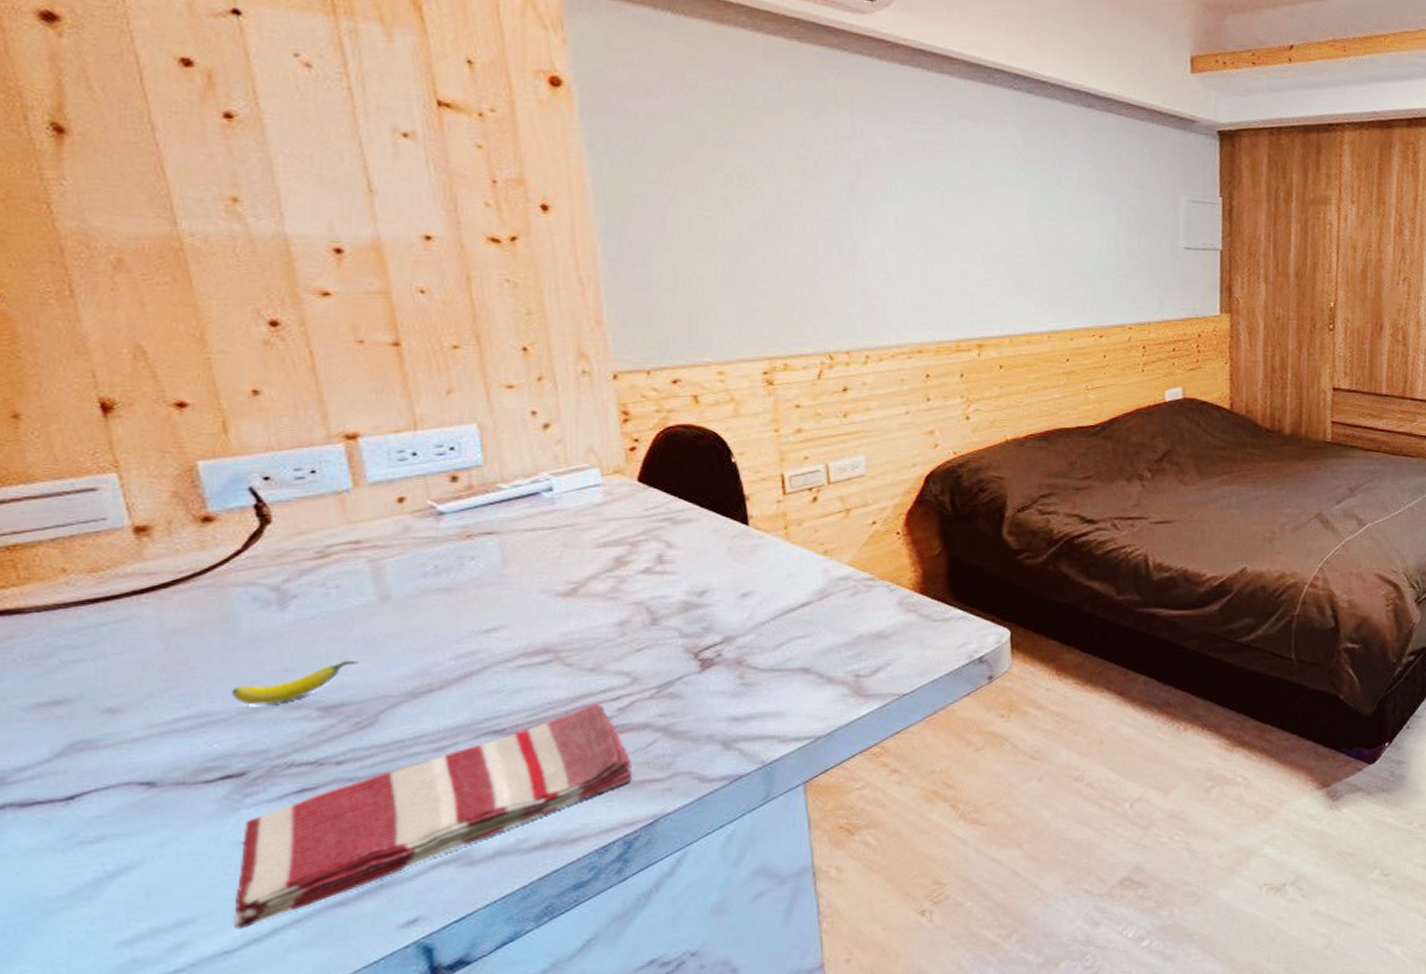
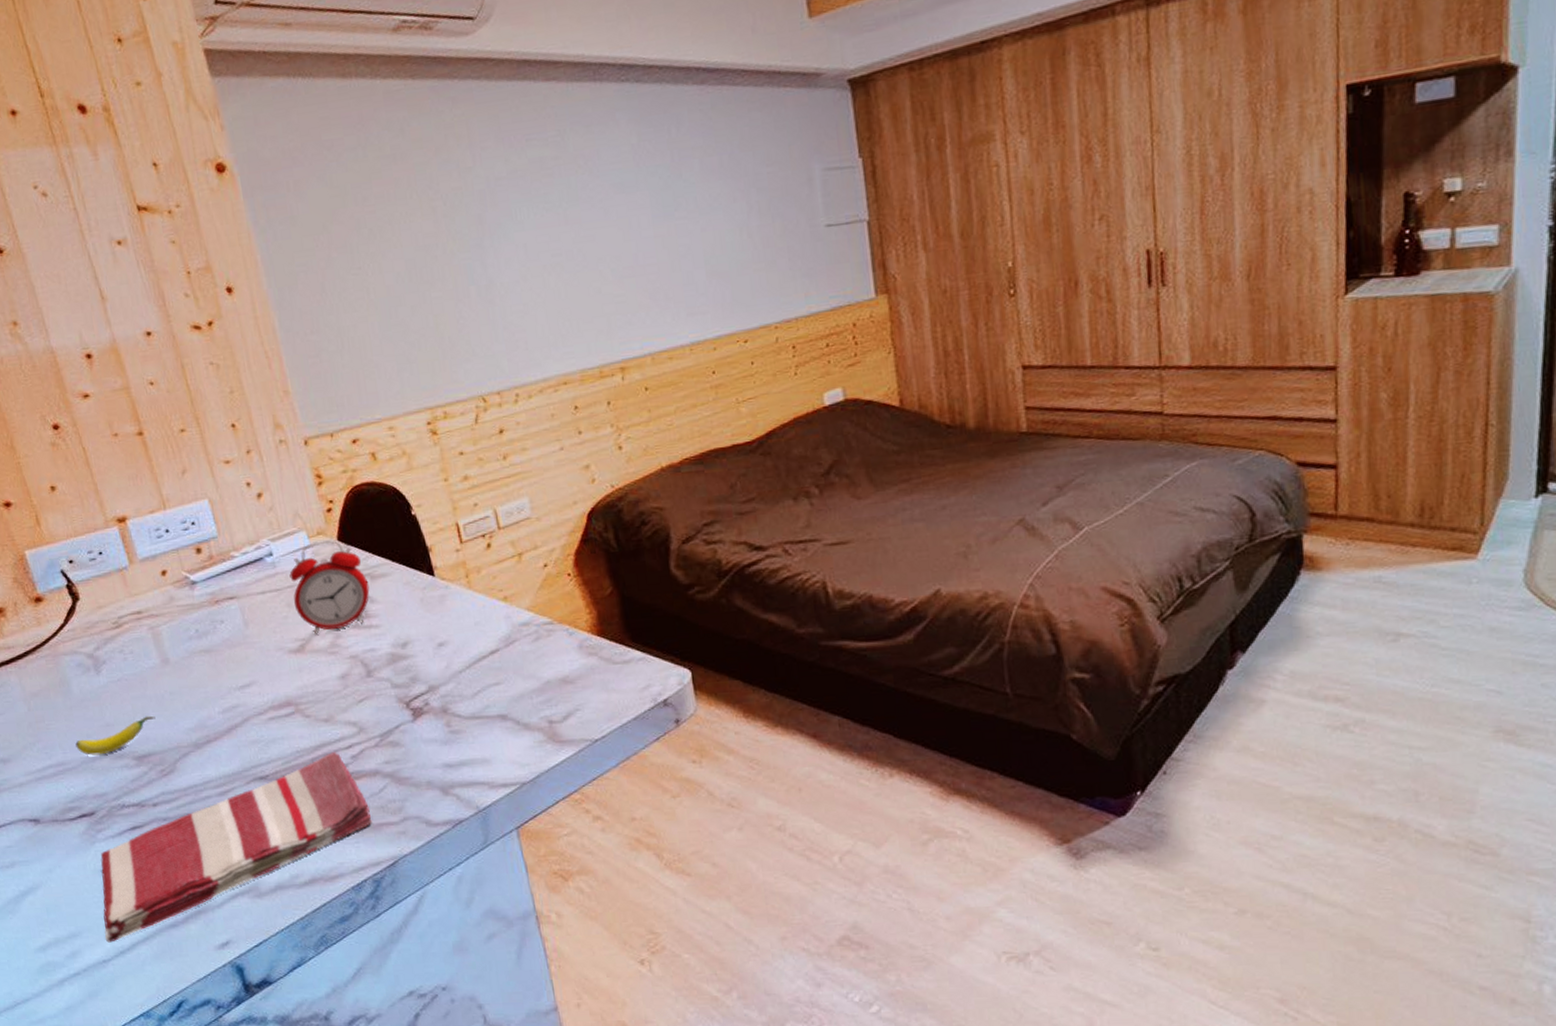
alarm clock: none [571,480,669,578] -> present [289,540,370,635]

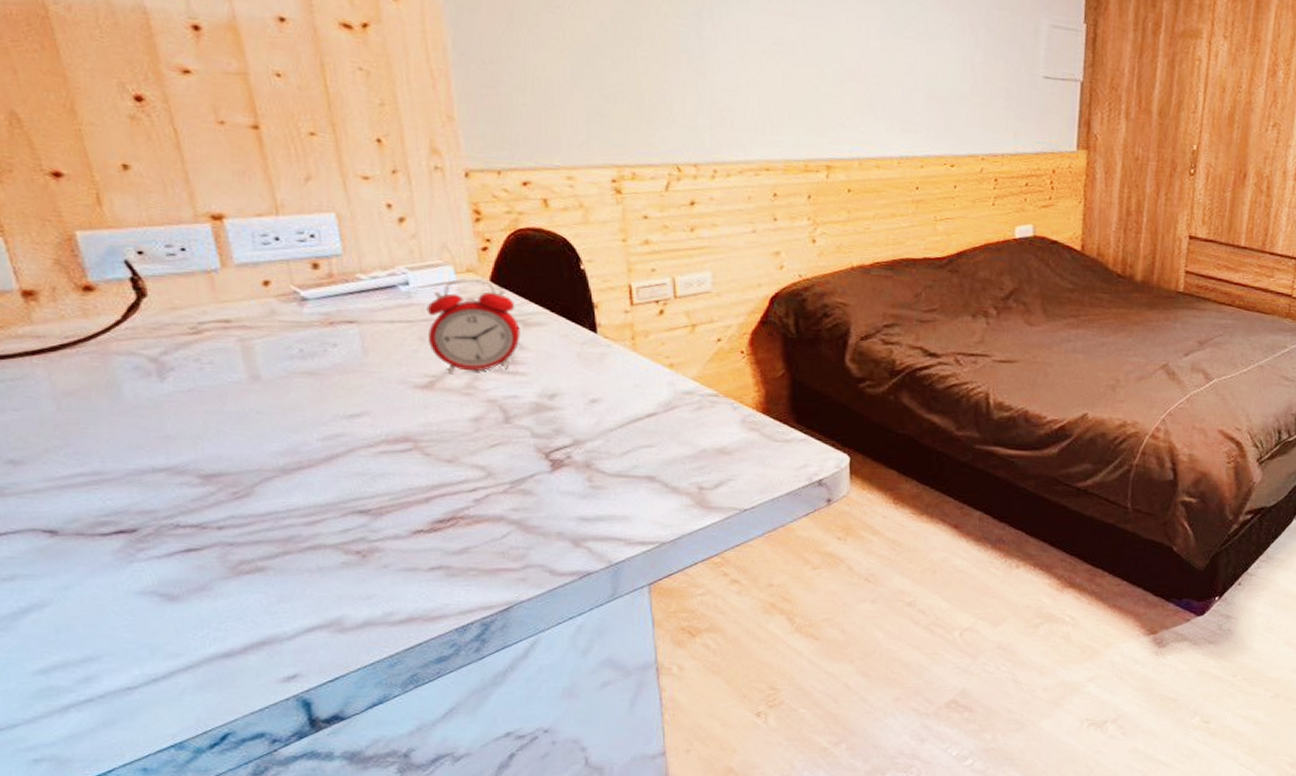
fruit: present [75,715,156,756] -> none [120,433,234,469]
dish towel: present [100,752,373,943] -> none [134,494,489,669]

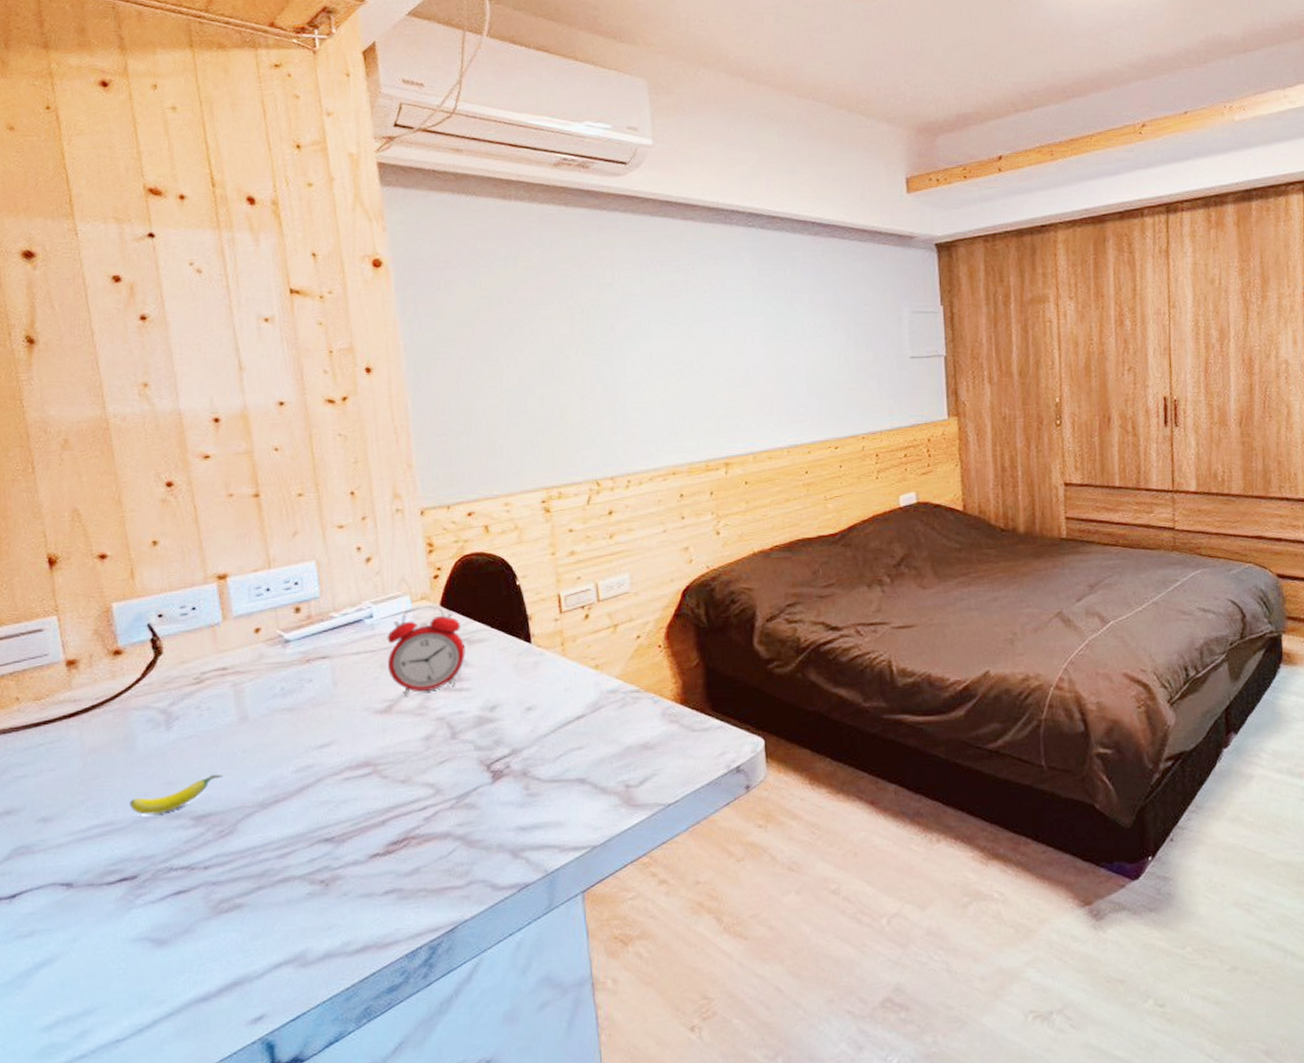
fruit: none [120,433,234,469] -> present [130,774,223,815]

